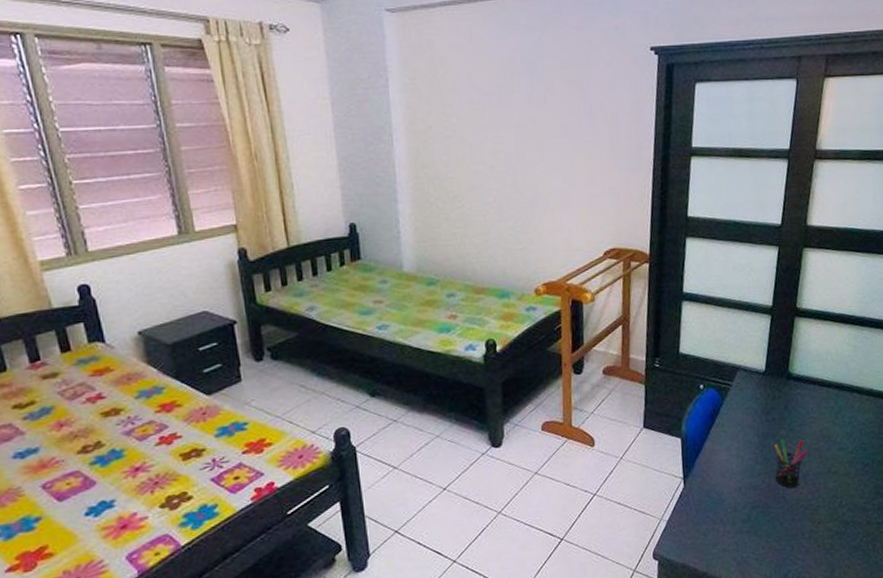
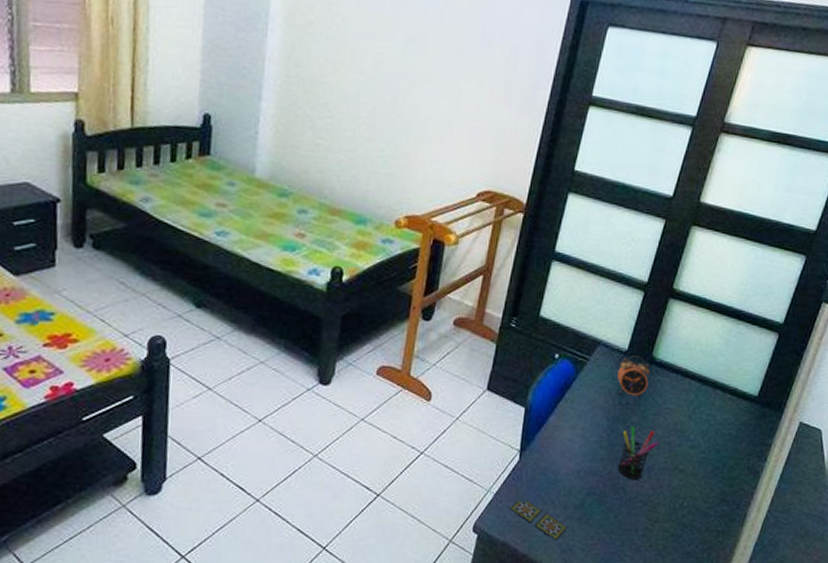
coaster: none [683,523,739,556] -> present [510,501,567,541]
alarm clock: none [760,374,790,414] -> present [617,355,650,399]

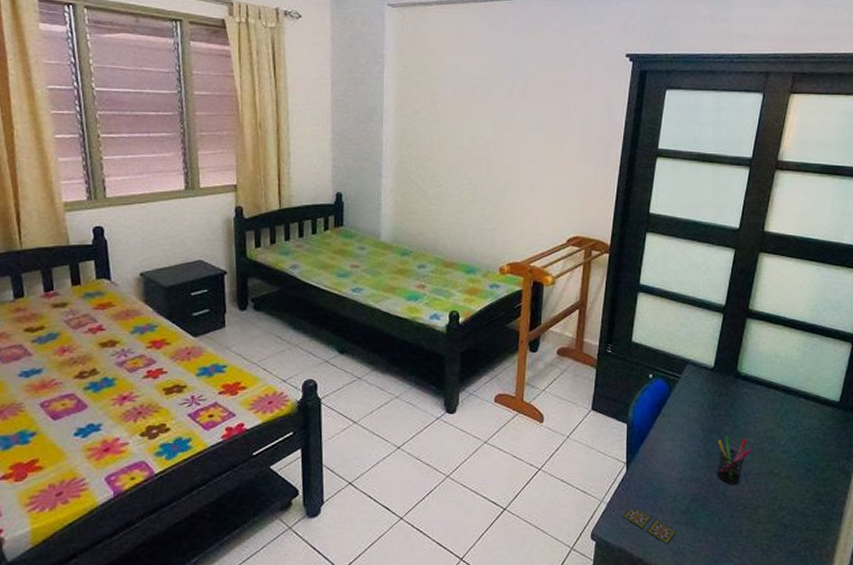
alarm clock: present [617,355,650,399] -> none [707,371,736,411]

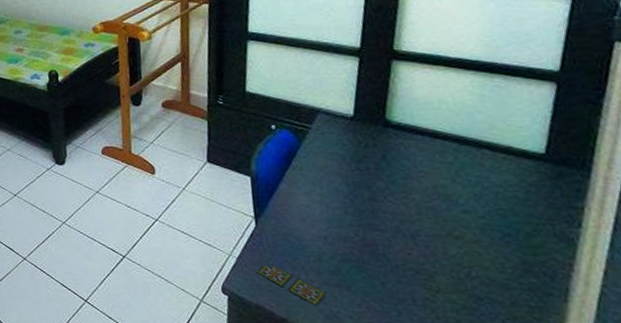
pen holder: present [716,436,752,485] -> none [368,191,419,246]

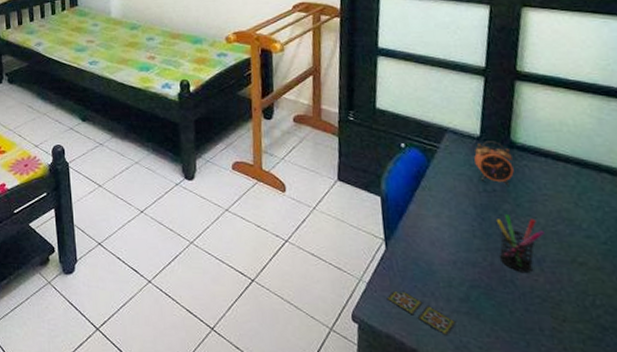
alarm clock: none [347,120,389,164] -> present [474,141,514,186]
pen holder: none [368,191,419,246] -> present [496,215,545,272]

